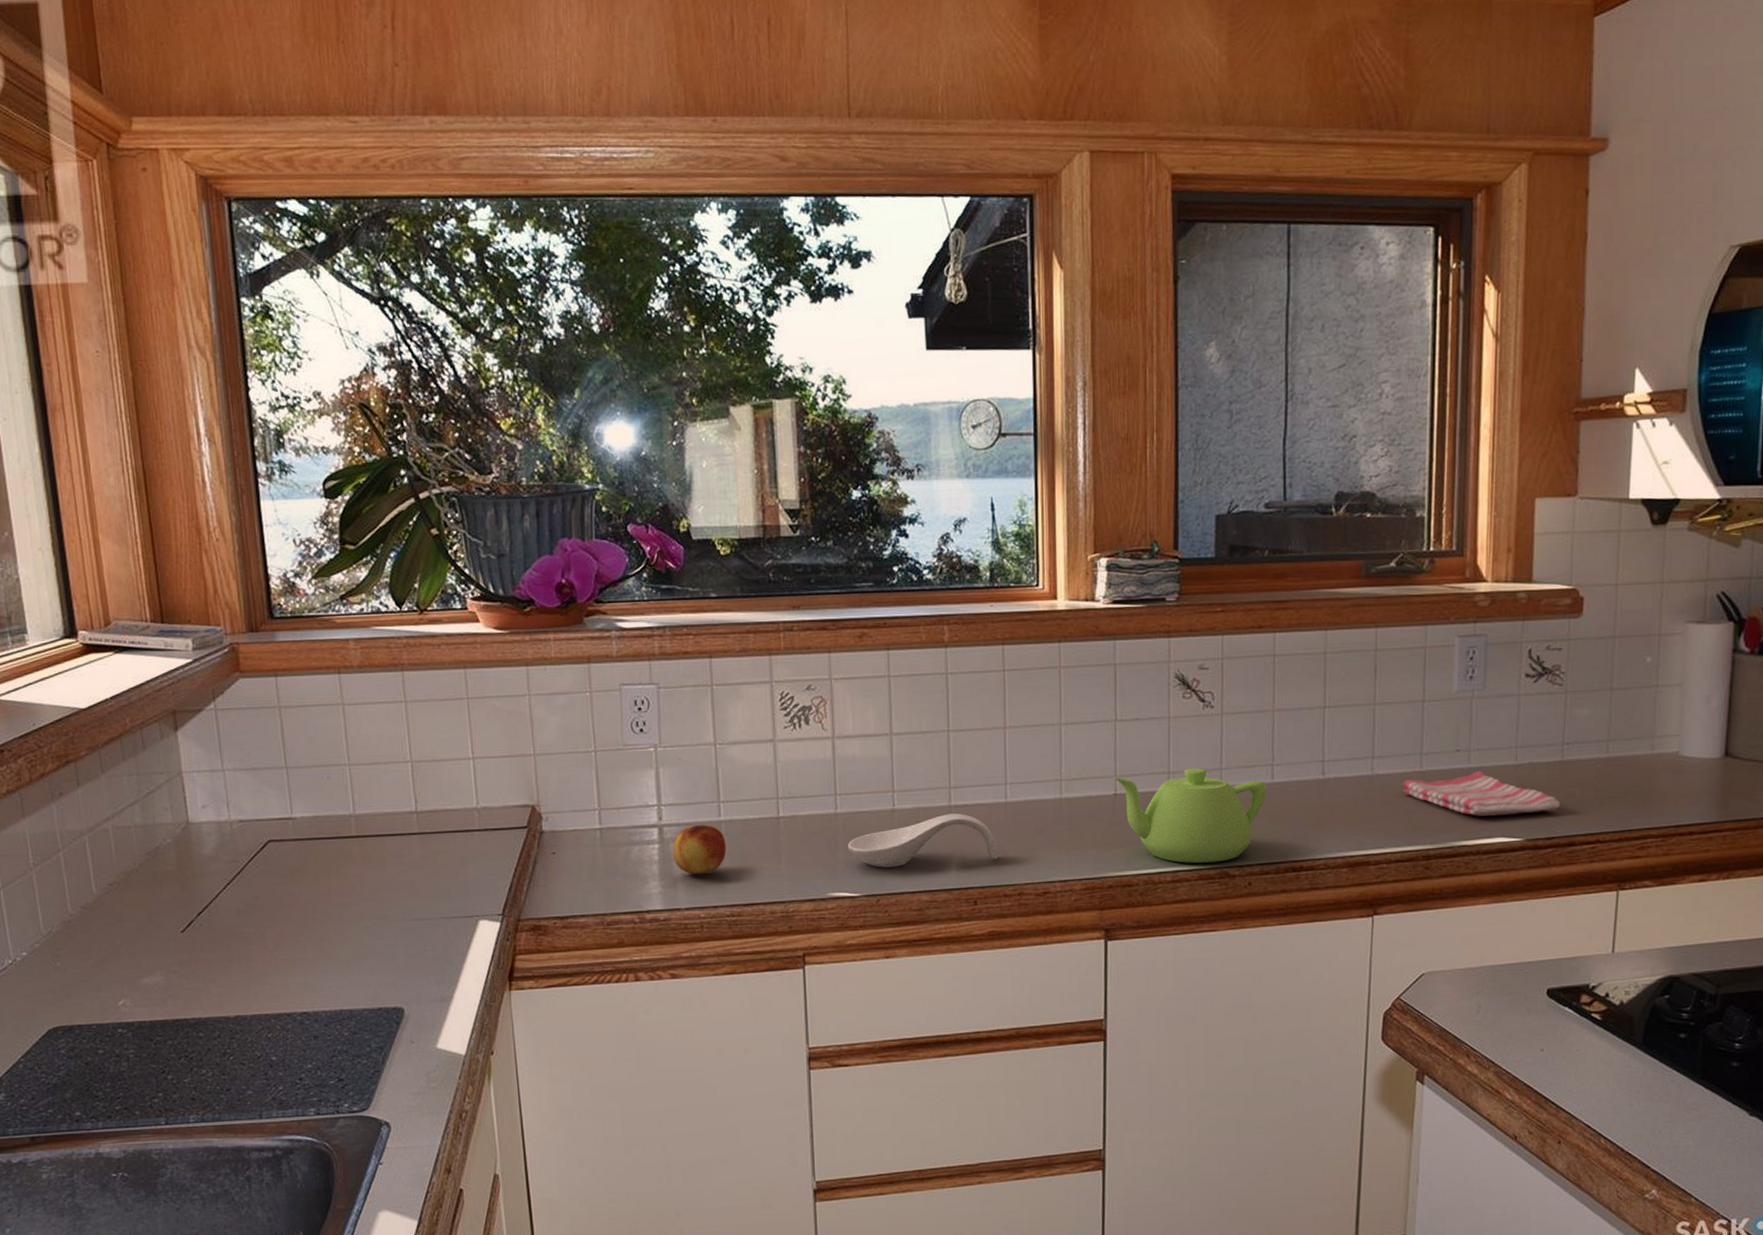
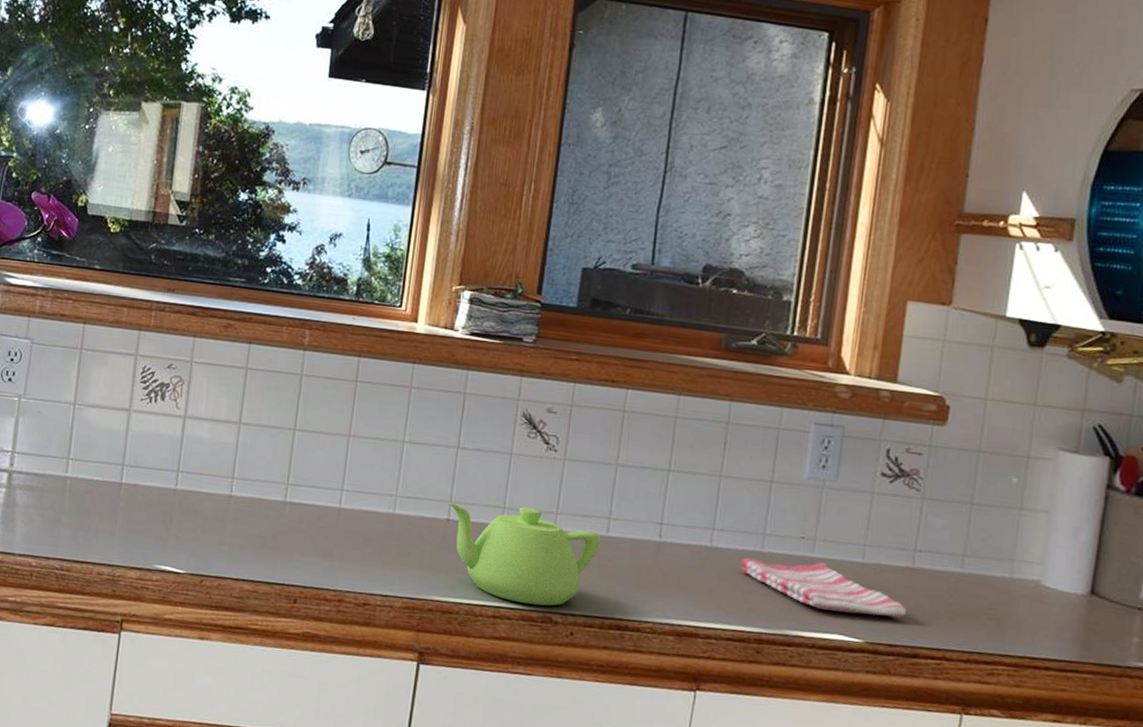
fruit: present [672,825,726,875] -> none [16,476,68,525]
spoon rest: present [847,813,999,868] -> none [181,509,325,563]

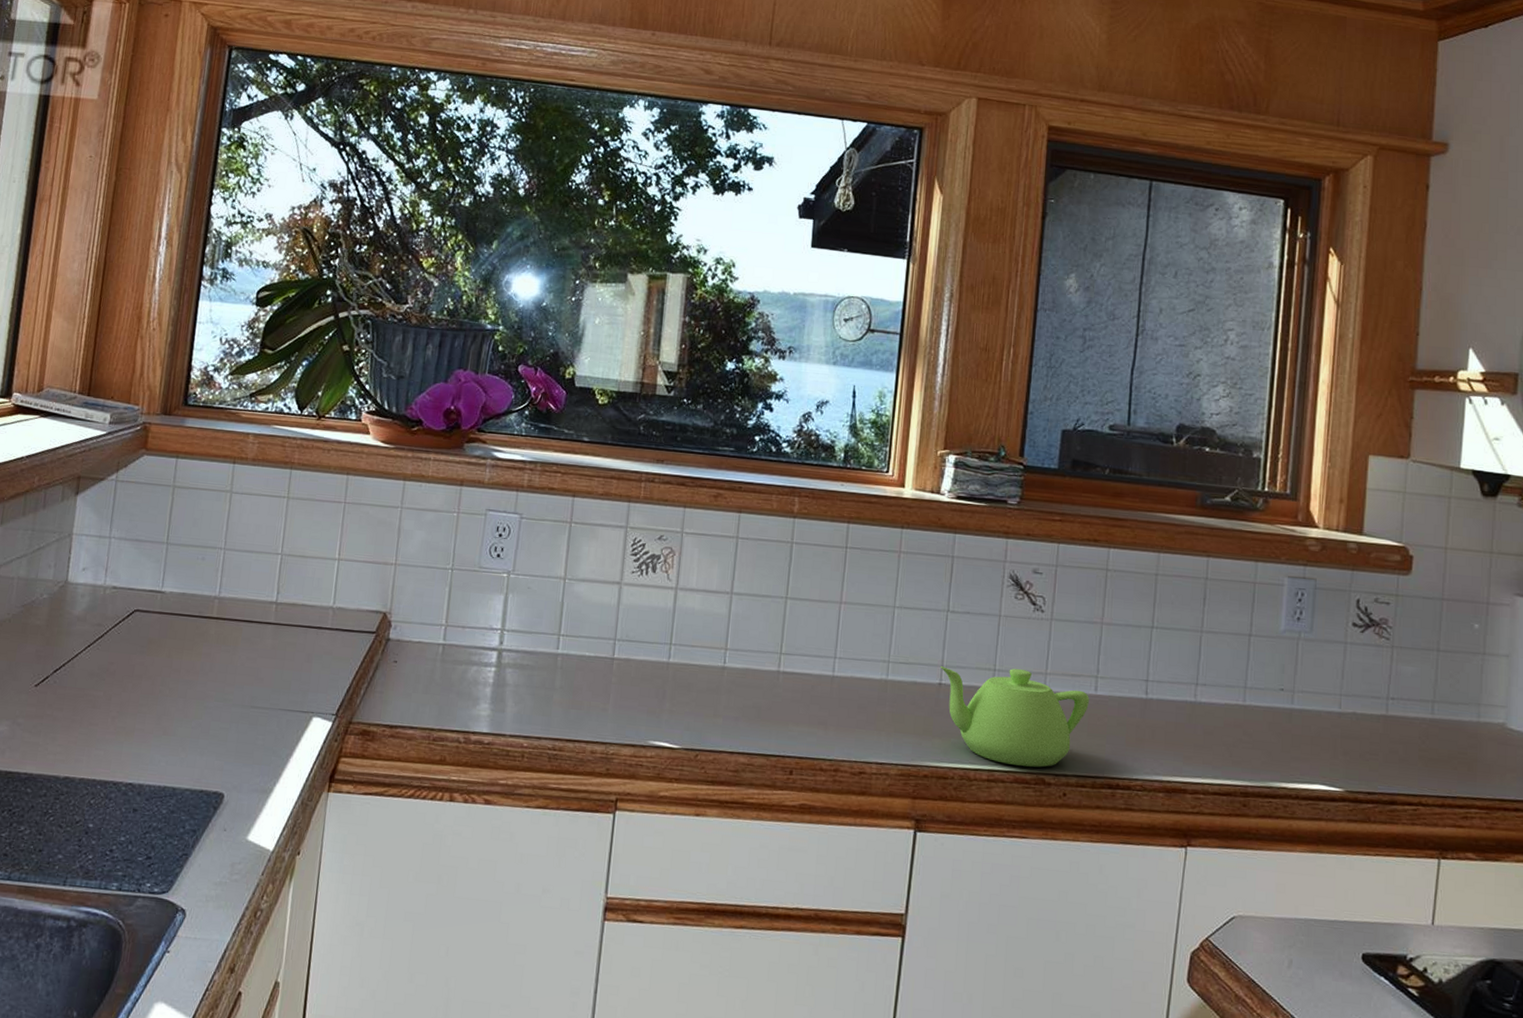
dish towel: present [740,557,906,618] -> none [1224,711,1383,766]

